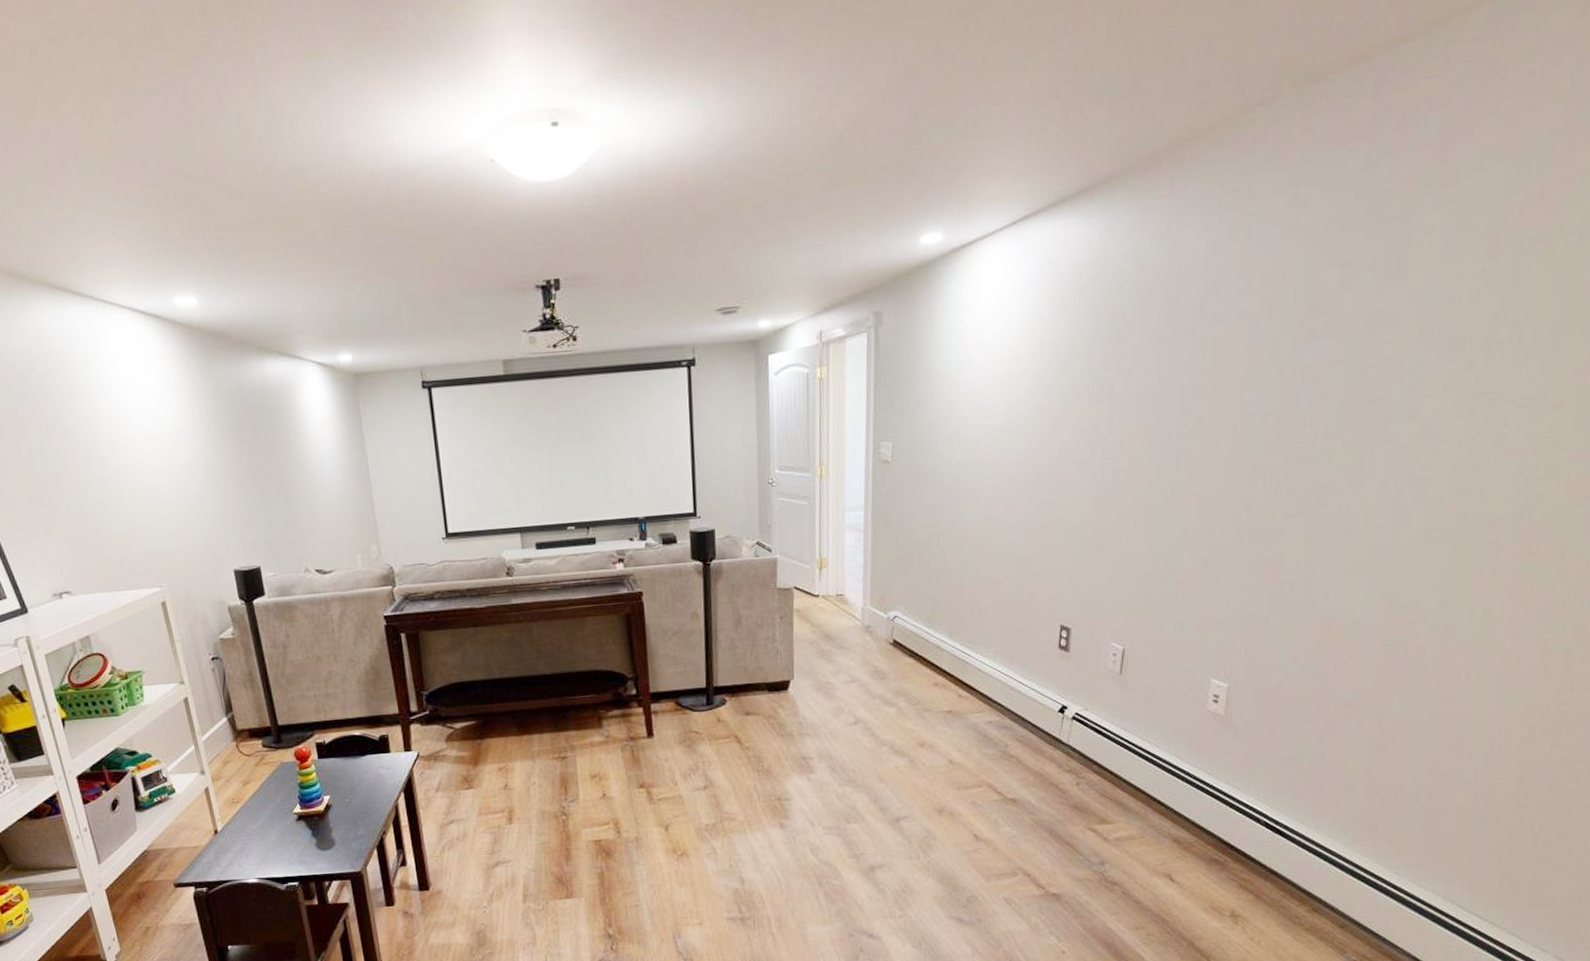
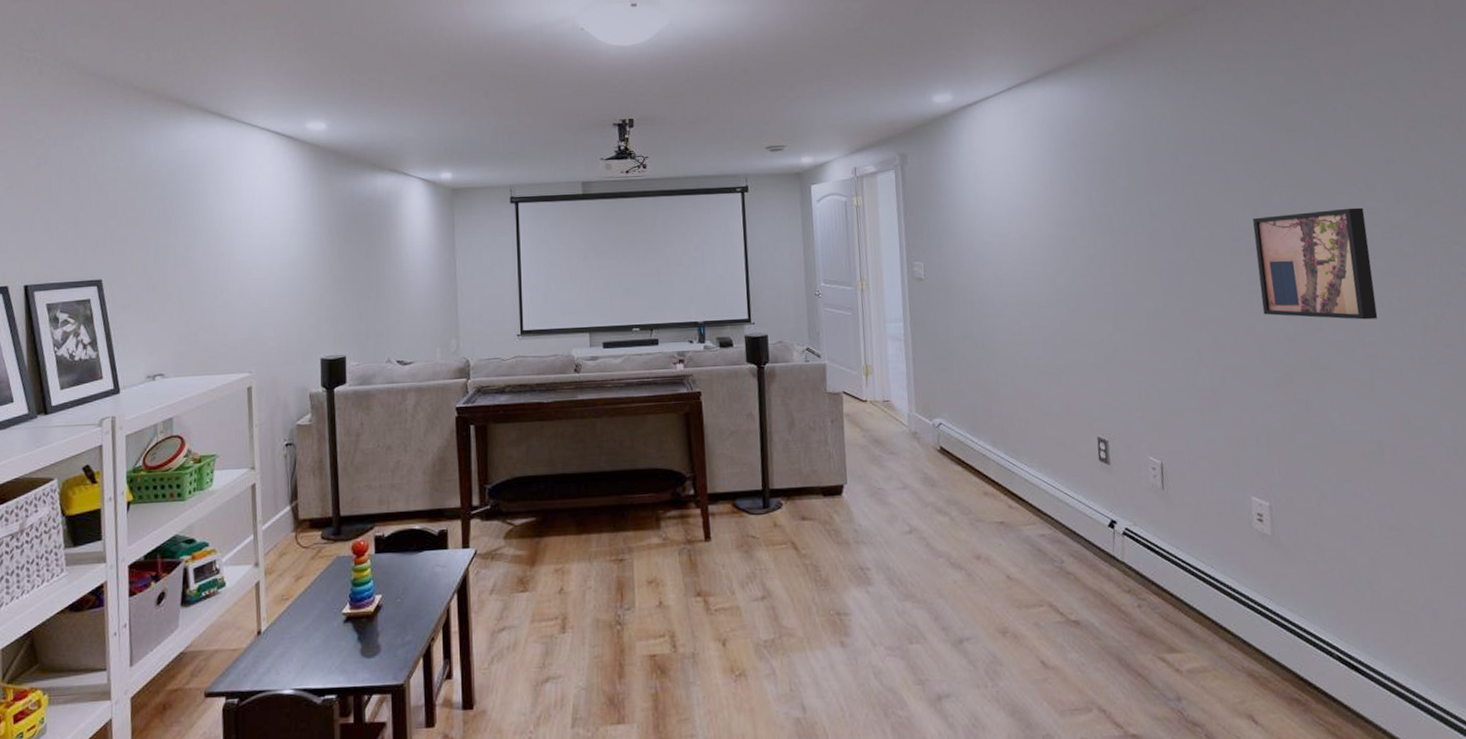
wall art: none [1265,360,1409,492] -> present [1253,207,1378,320]

